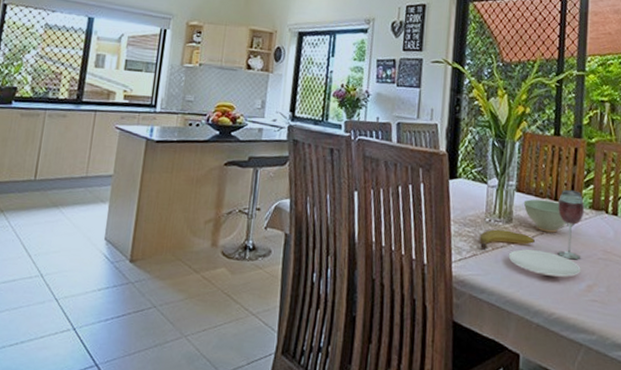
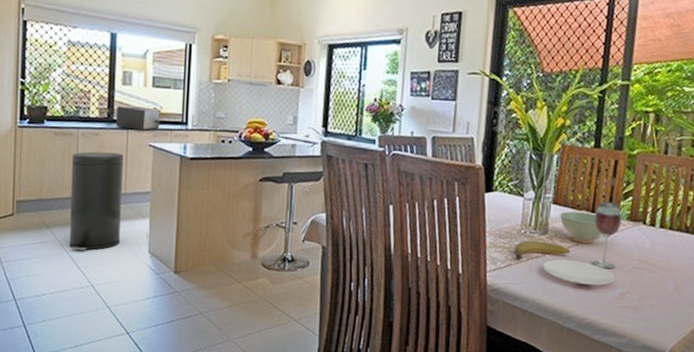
pedal bin: none [22,133,89,237] -> present [69,151,124,251]
toaster: none [84,87,130,114] -> present [115,105,160,132]

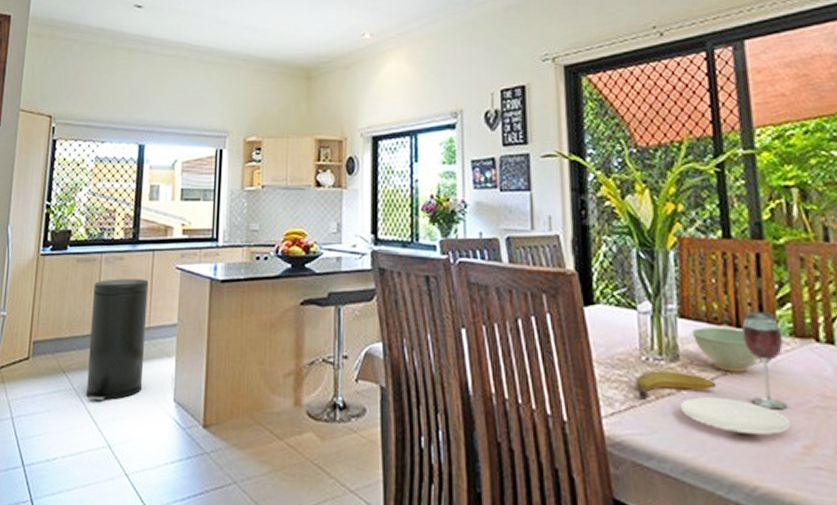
toaster: present [115,105,160,132] -> none [141,222,189,252]

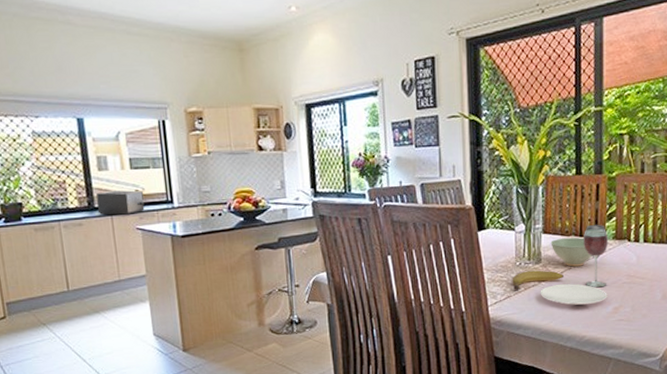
pedal bin: present [86,278,149,400] -> none [57,241,123,343]
toaster: none [141,222,189,252] -> present [96,190,145,216]

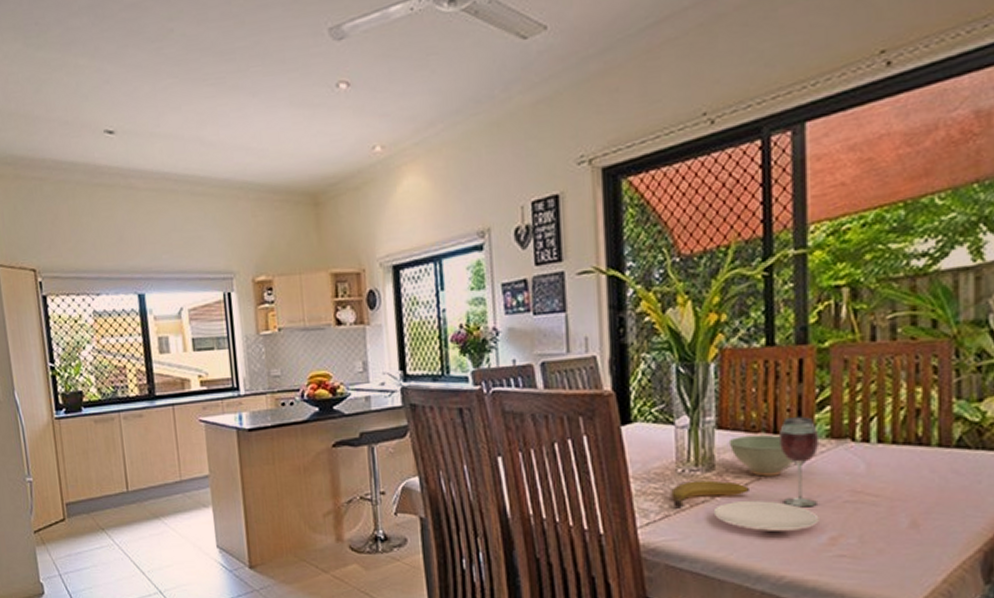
toaster: present [96,190,145,216] -> none [157,375,208,406]

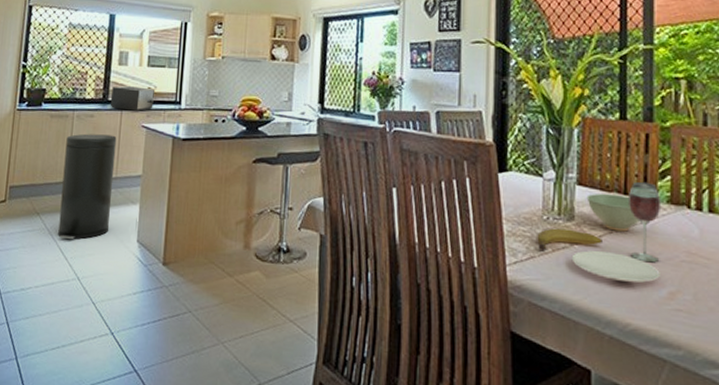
pedal bin: none [117,434,184,552] -> present [58,133,117,240]
toaster: none [157,375,208,406] -> present [110,85,154,112]

